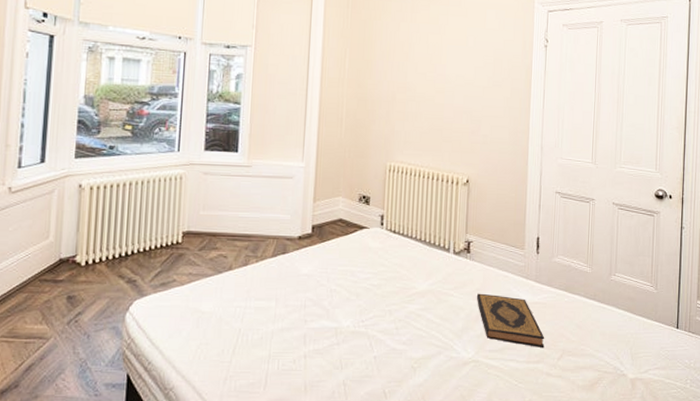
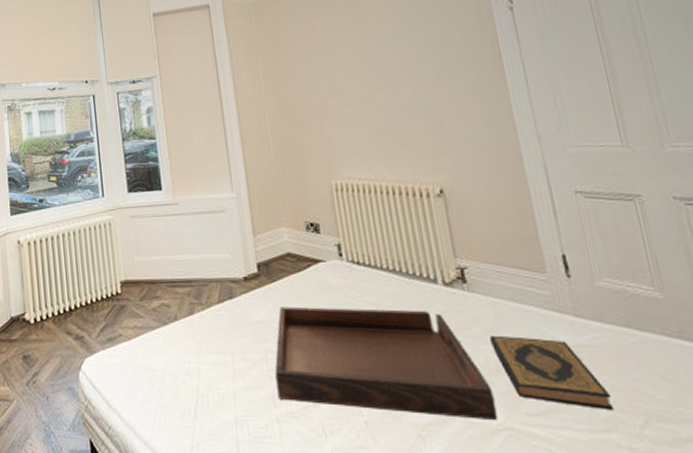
serving tray: none [309,263,471,356] -> present [274,306,498,421]

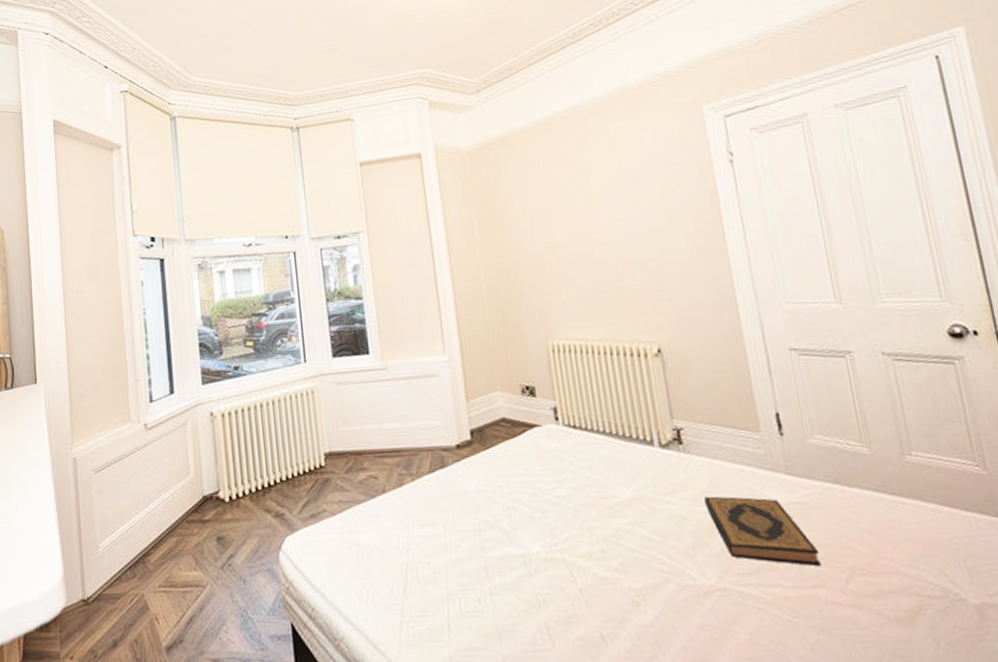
serving tray: present [274,306,498,421] -> none [488,473,711,583]

